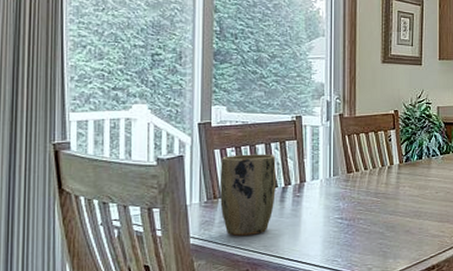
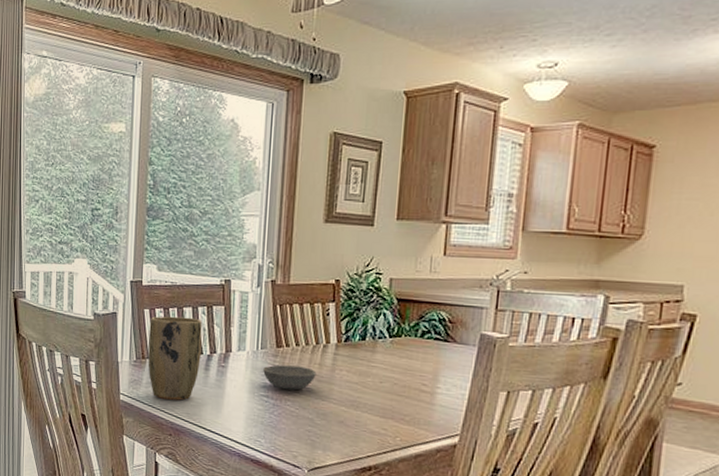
bowl: none [336,187,384,210] -> present [263,364,317,390]

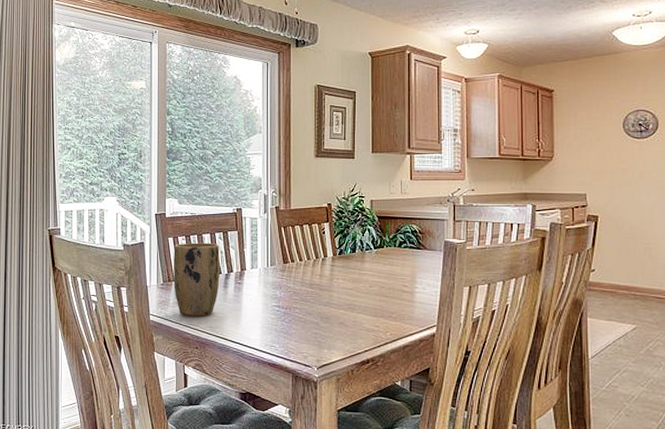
bowl: present [263,364,317,390] -> none [274,278,318,299]

